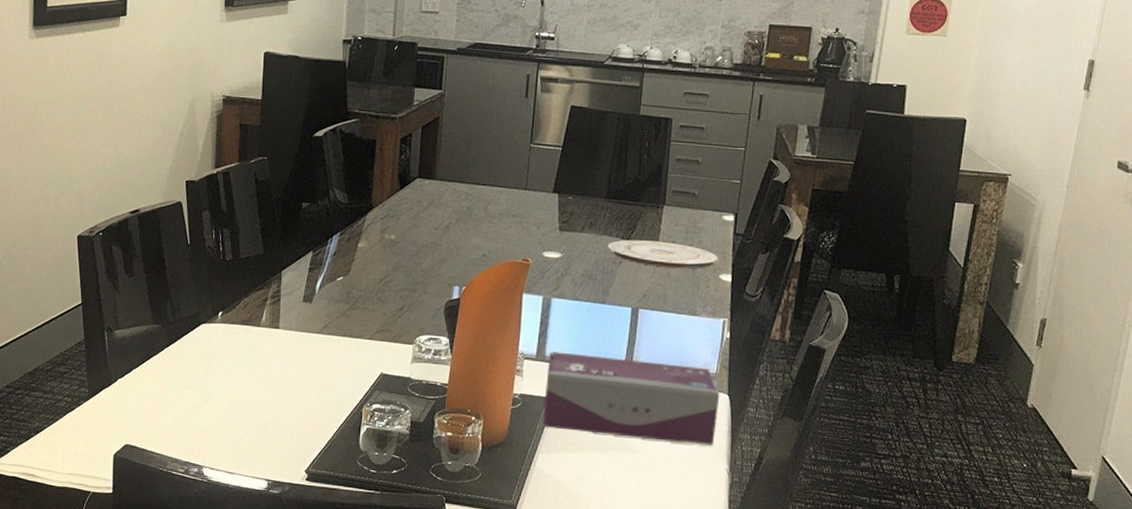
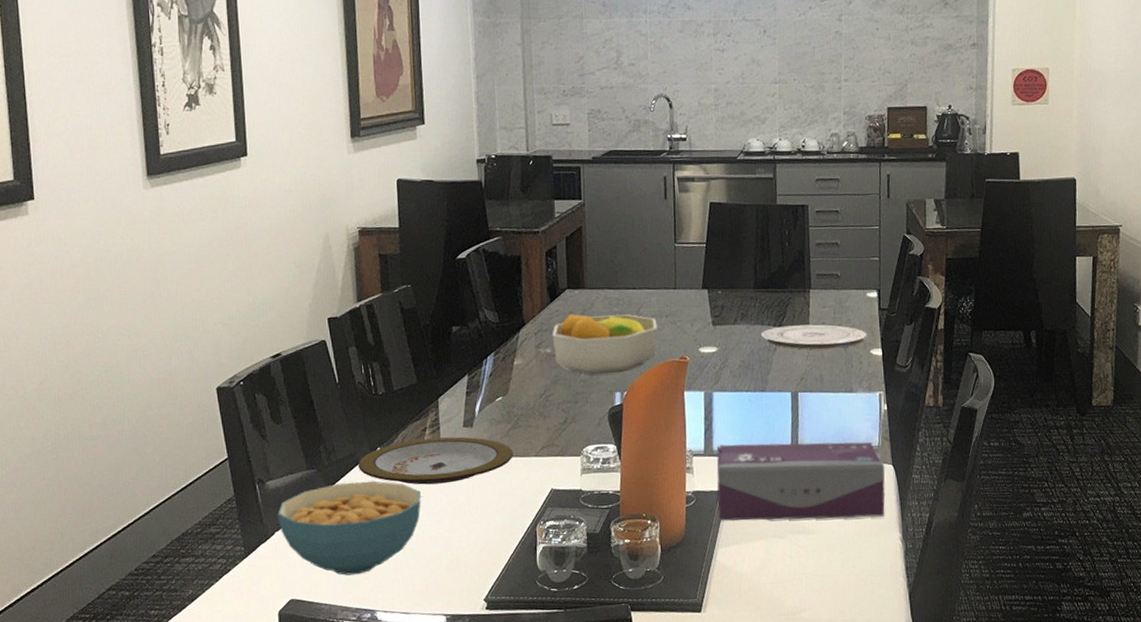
cereal bowl: none [121,341,256,430] -> present [277,481,421,576]
plate: none [200,308,348,354] -> present [358,436,513,485]
fruit bowl: none [398,203,503,268] -> present [552,314,658,375]

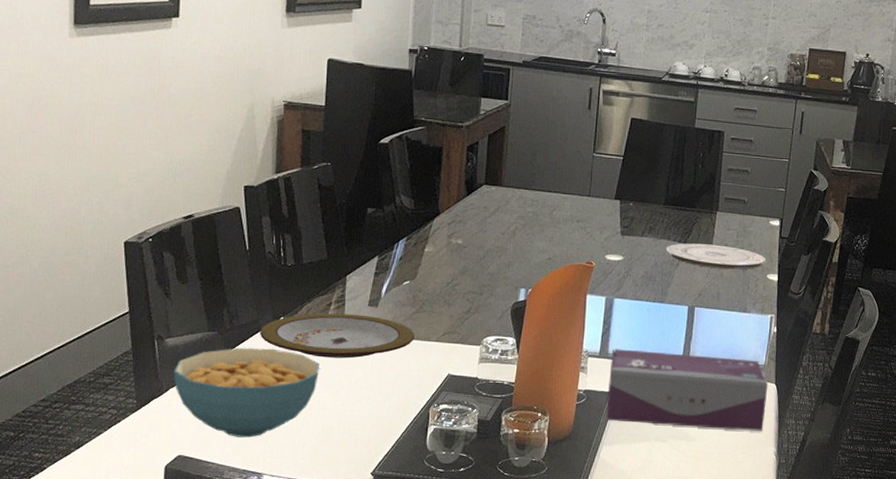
fruit bowl: present [552,314,658,375] -> none [464,209,568,271]

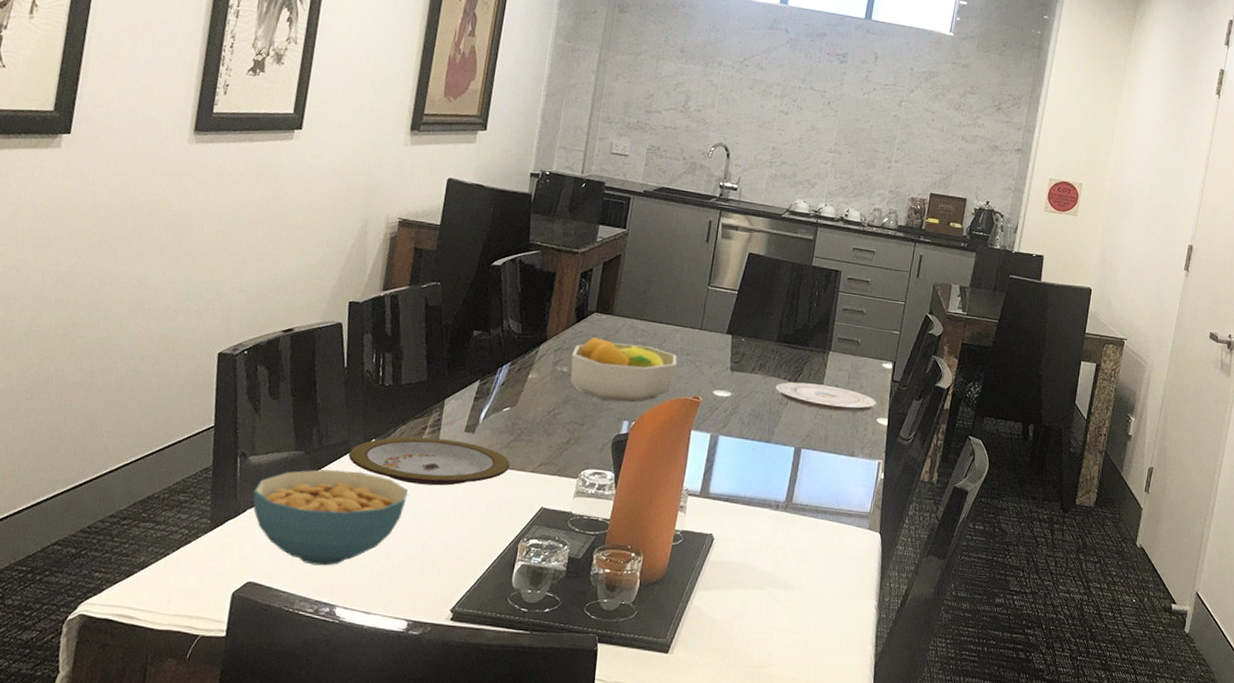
fruit bowl: none [464,209,568,271] -> present [570,337,677,403]
tissue box: present [606,349,769,432] -> none [702,488,873,584]

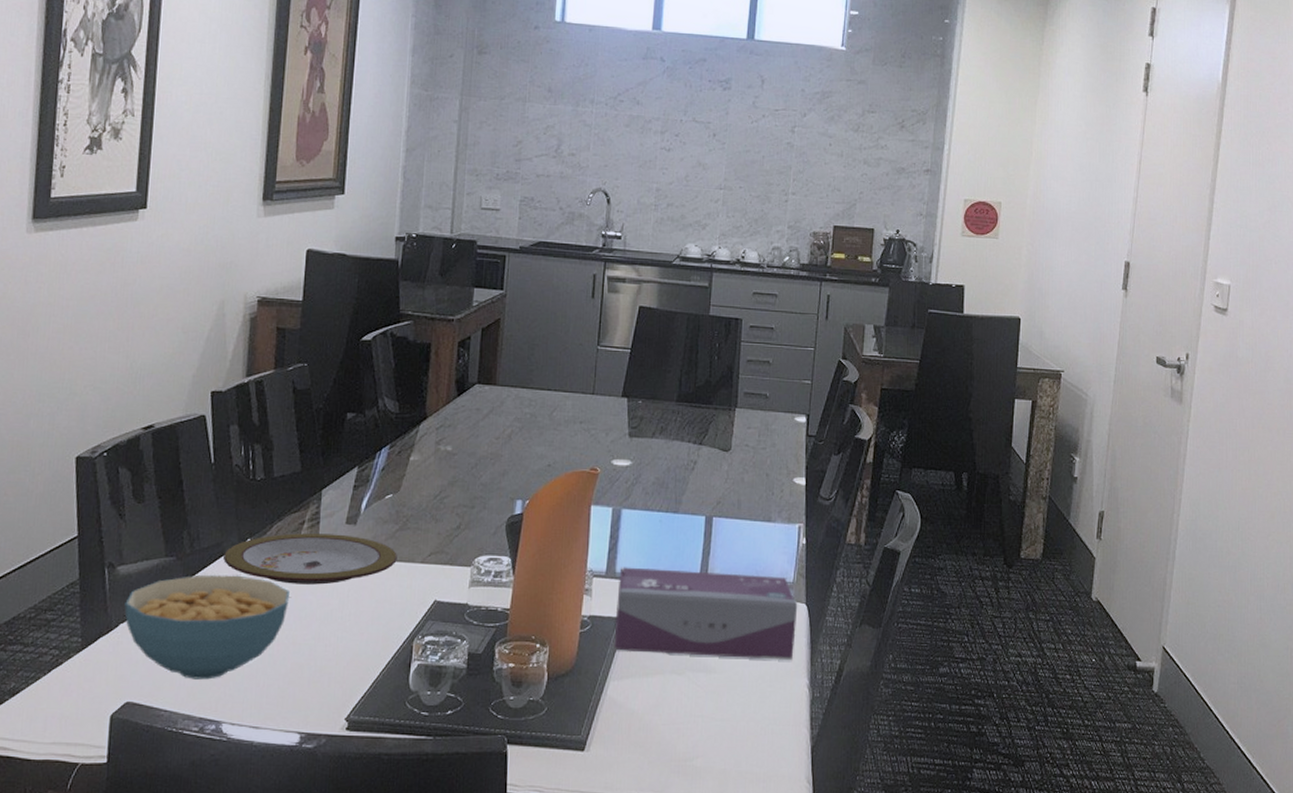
fruit bowl: present [570,337,677,403] -> none [454,411,570,480]
tissue box: none [702,488,873,584] -> present [614,567,798,661]
plate: present [776,382,877,413] -> none [680,444,792,474]

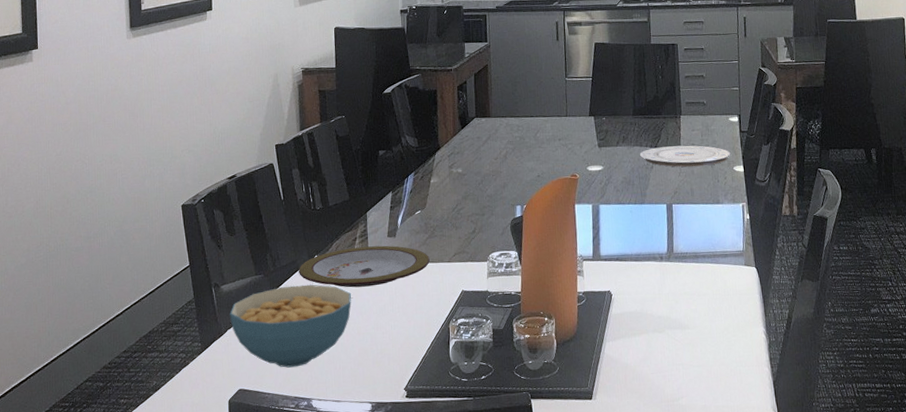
tissue box: present [614,567,798,661] -> none [603,247,750,318]
plate: none [680,444,792,474] -> present [640,145,731,168]

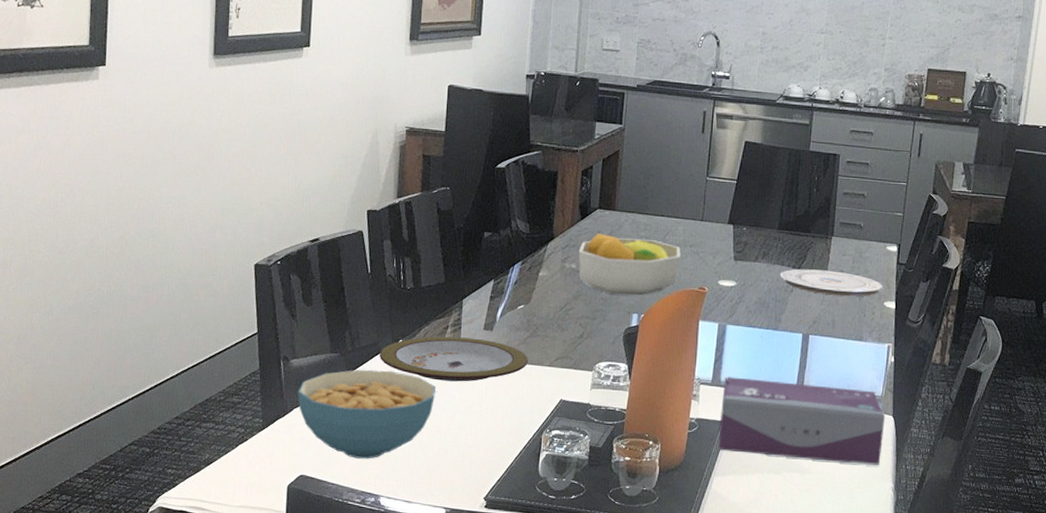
fruit bowl: none [462,139,552,191] -> present [578,233,681,296]
tissue box: none [603,247,750,318] -> present [718,376,886,467]

